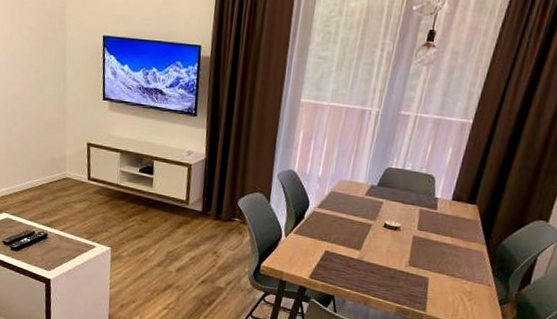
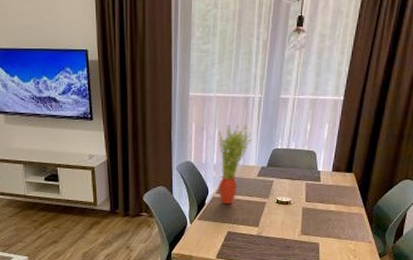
potted plant: none [320,136,364,222] -> present [217,123,252,205]

